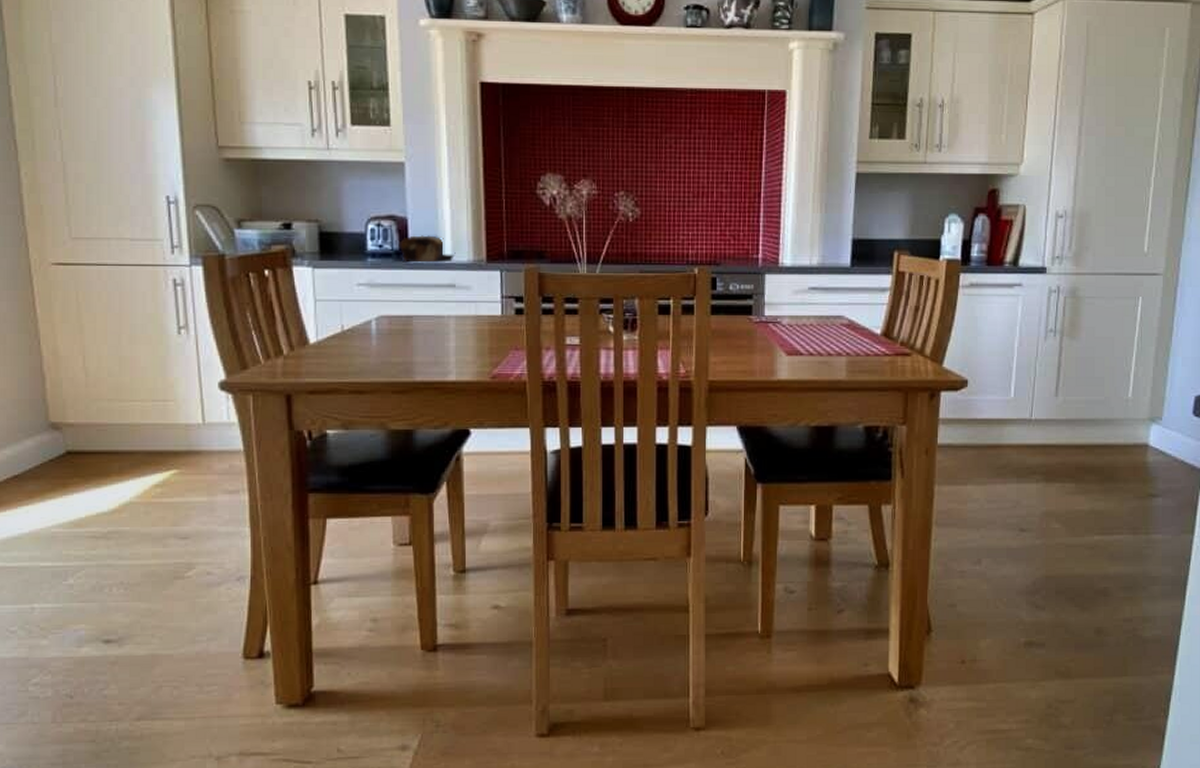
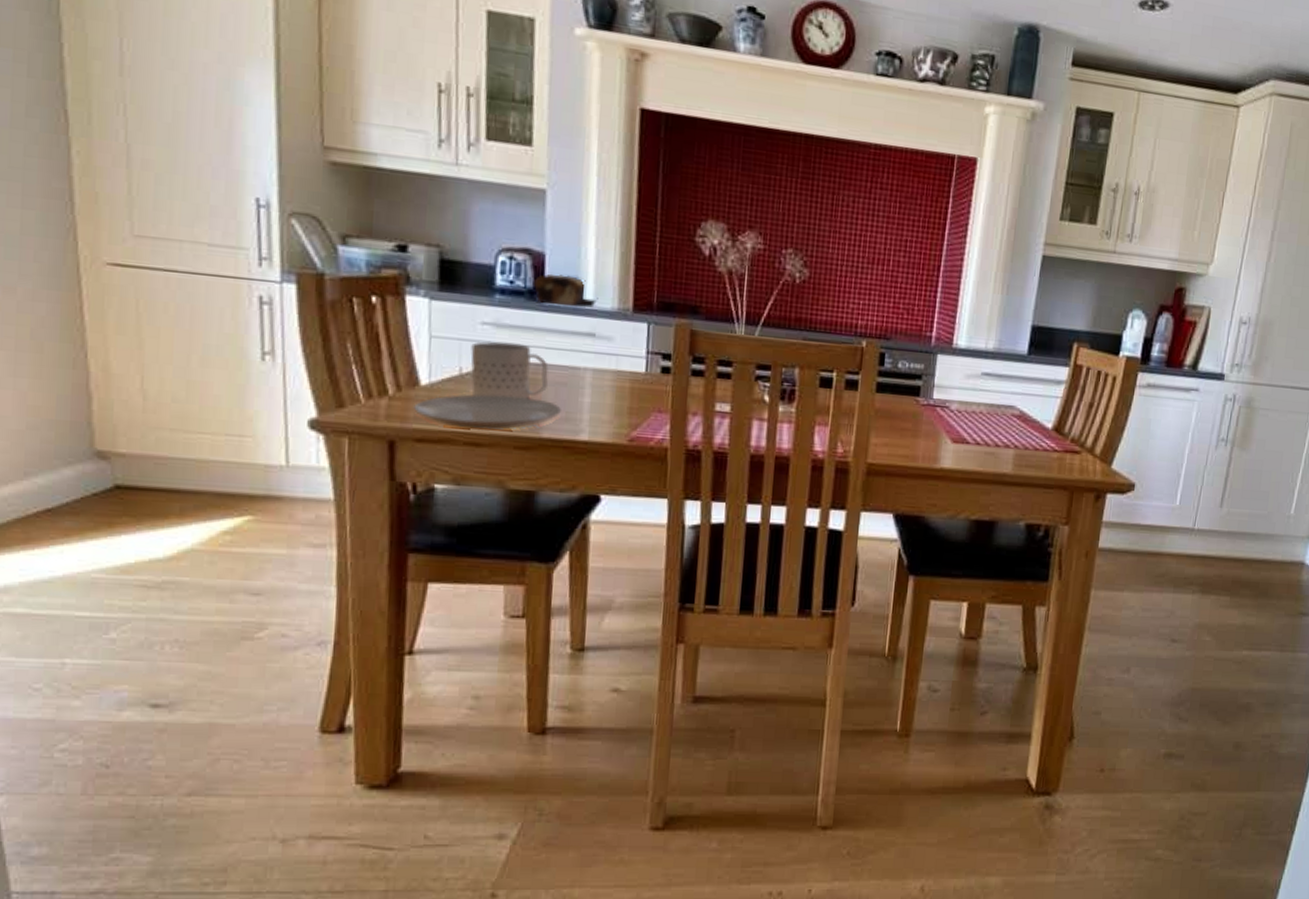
plate: none [305,347,430,380] -> present [414,394,561,431]
mug: none [350,299,417,349] -> present [471,341,549,399]

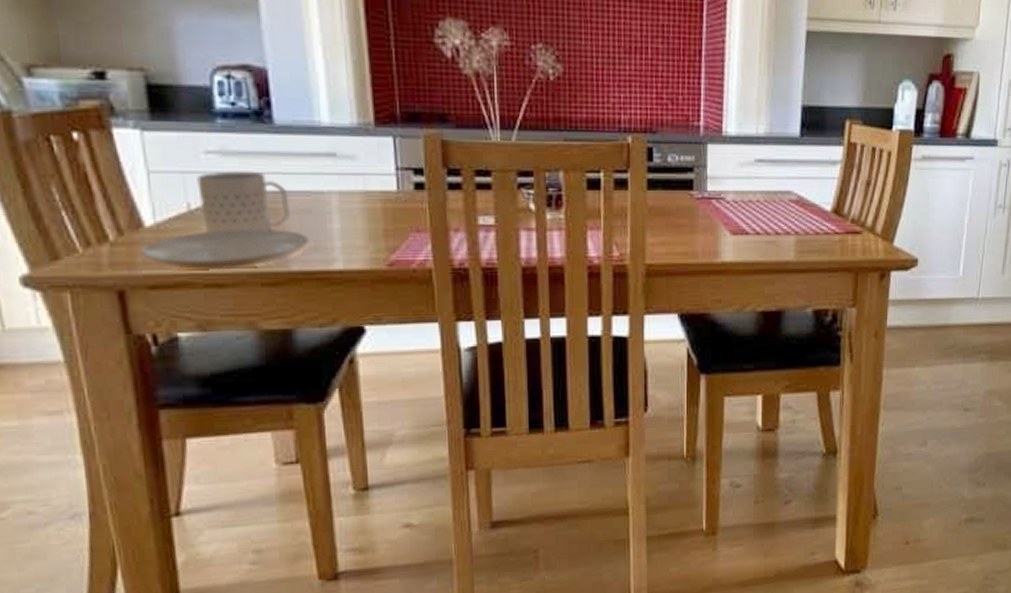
bread loaf: present [532,274,598,308] -> none [257,91,334,126]

